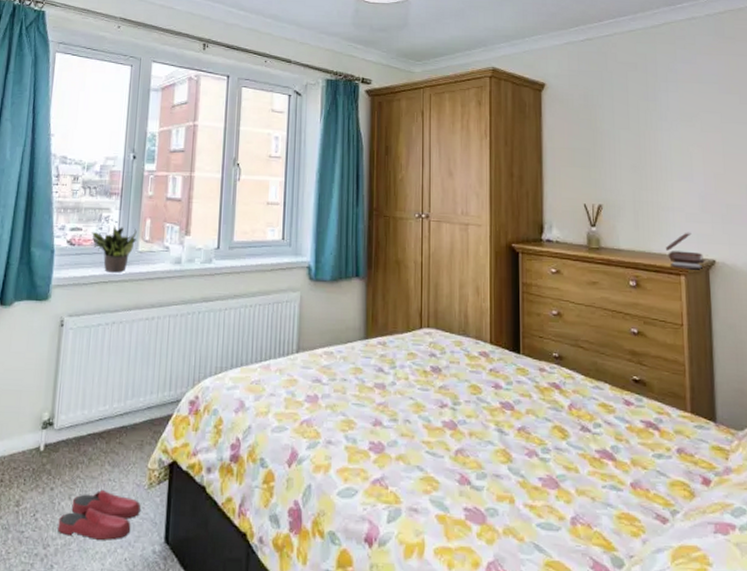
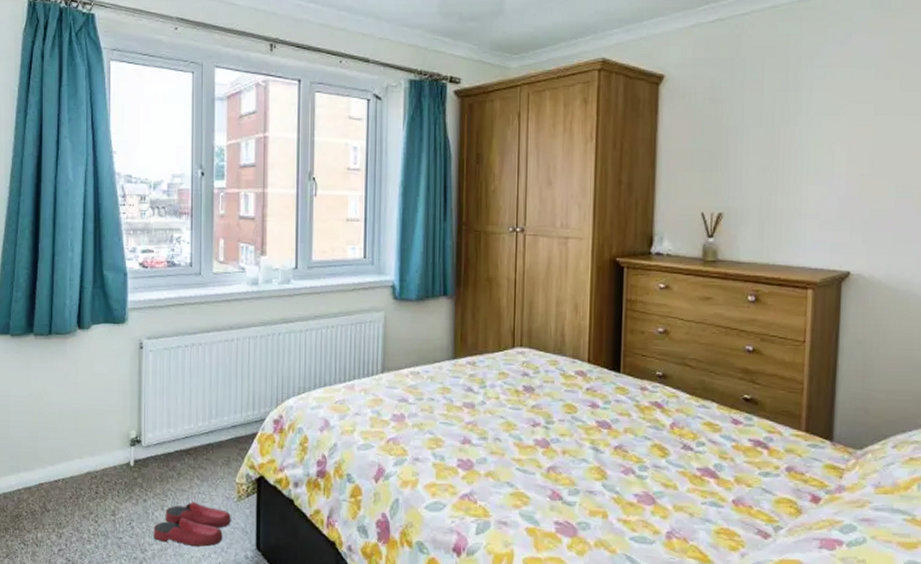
potted plant: present [91,225,137,274] -> none [163,246,210,296]
jewelry box: present [666,232,706,270] -> none [793,241,839,283]

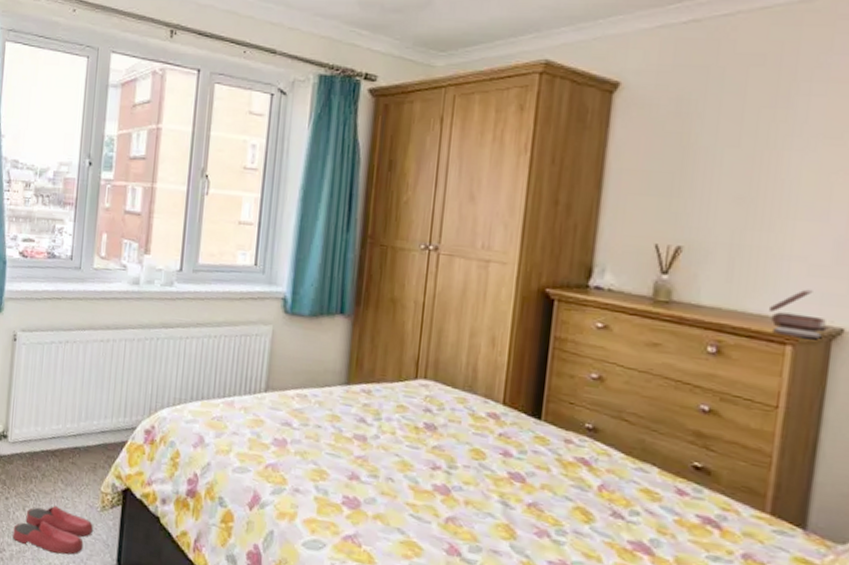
jewelry box: none [793,241,839,283] -> present [770,289,829,340]

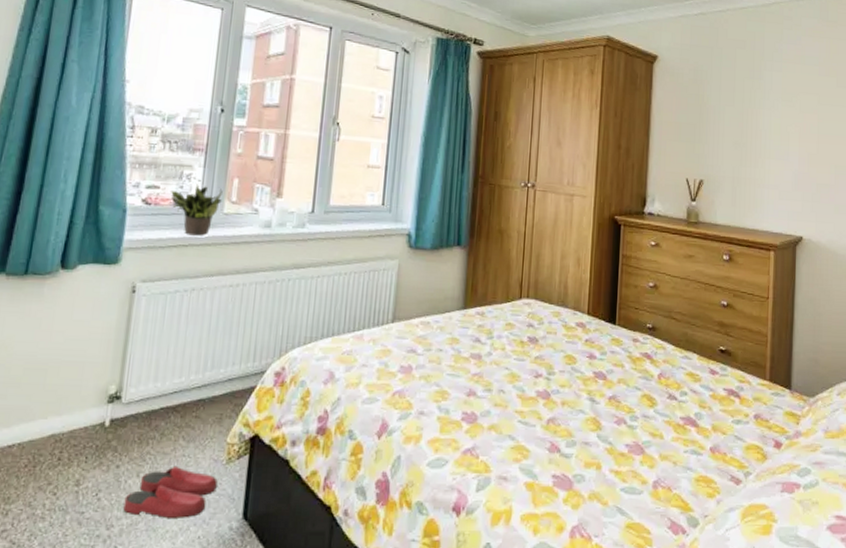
potted plant: none [44,238,92,291] -> present [170,184,223,237]
jewelry box: present [770,289,829,340] -> none [759,209,794,246]

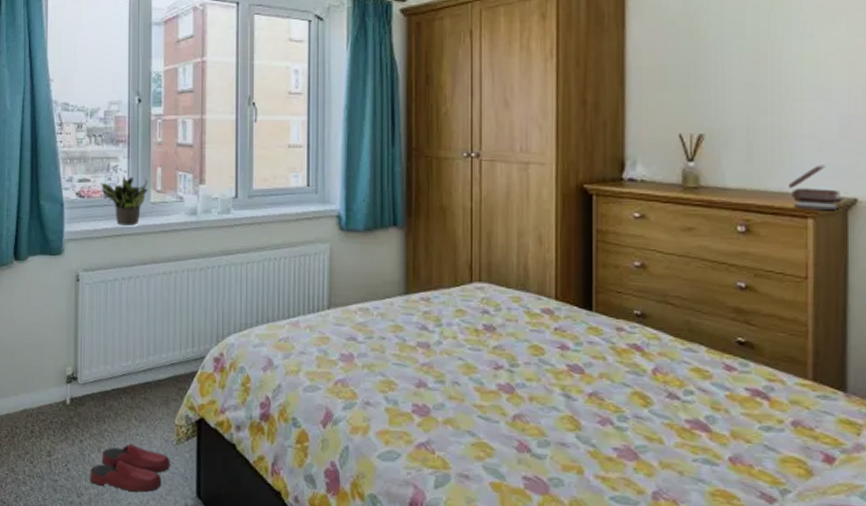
jewelry box: none [759,209,794,246] -> present [789,164,844,211]

